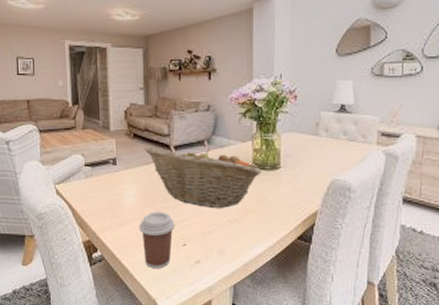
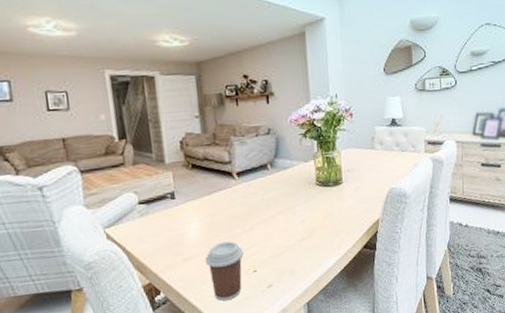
fruit basket: present [144,146,262,209] -> none [205,170,326,231]

